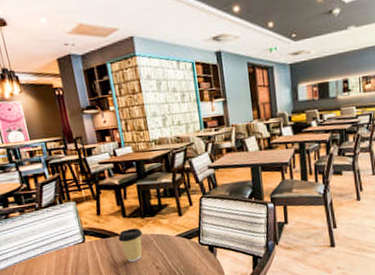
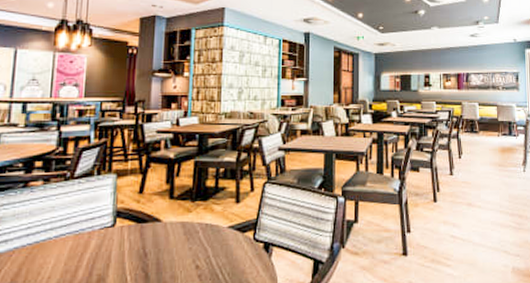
coffee cup: present [118,228,143,262] -> none [157,213,188,257]

